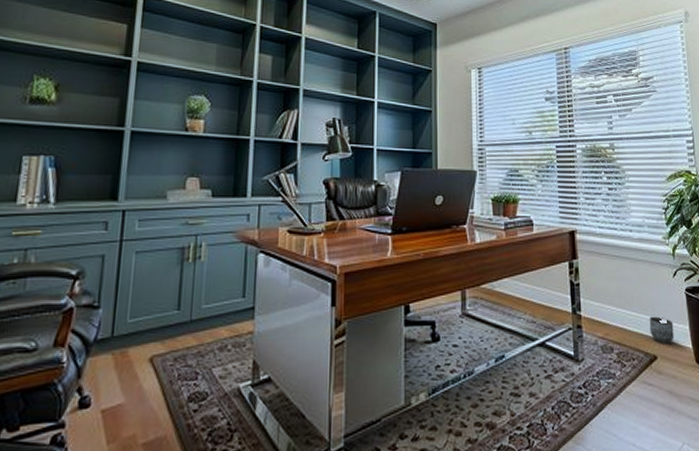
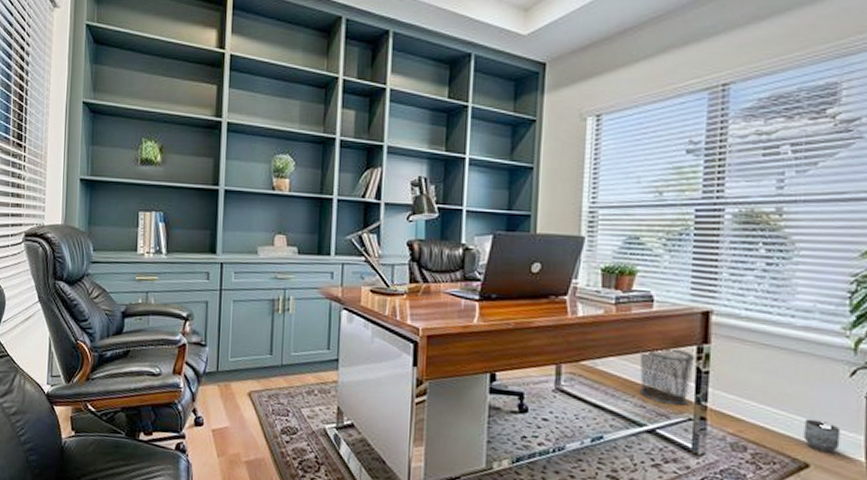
waste bin: none [527,266,568,317] -> present [639,348,695,405]

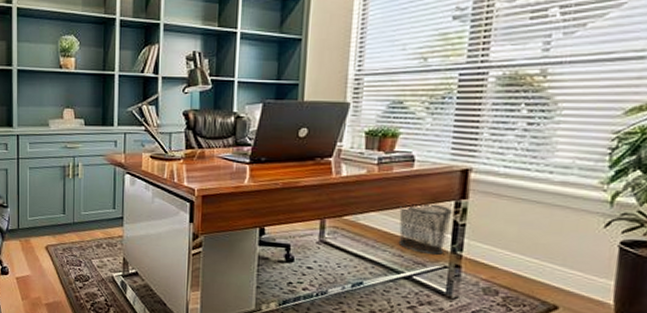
planter: present [803,418,841,453] -> none [554,266,592,297]

